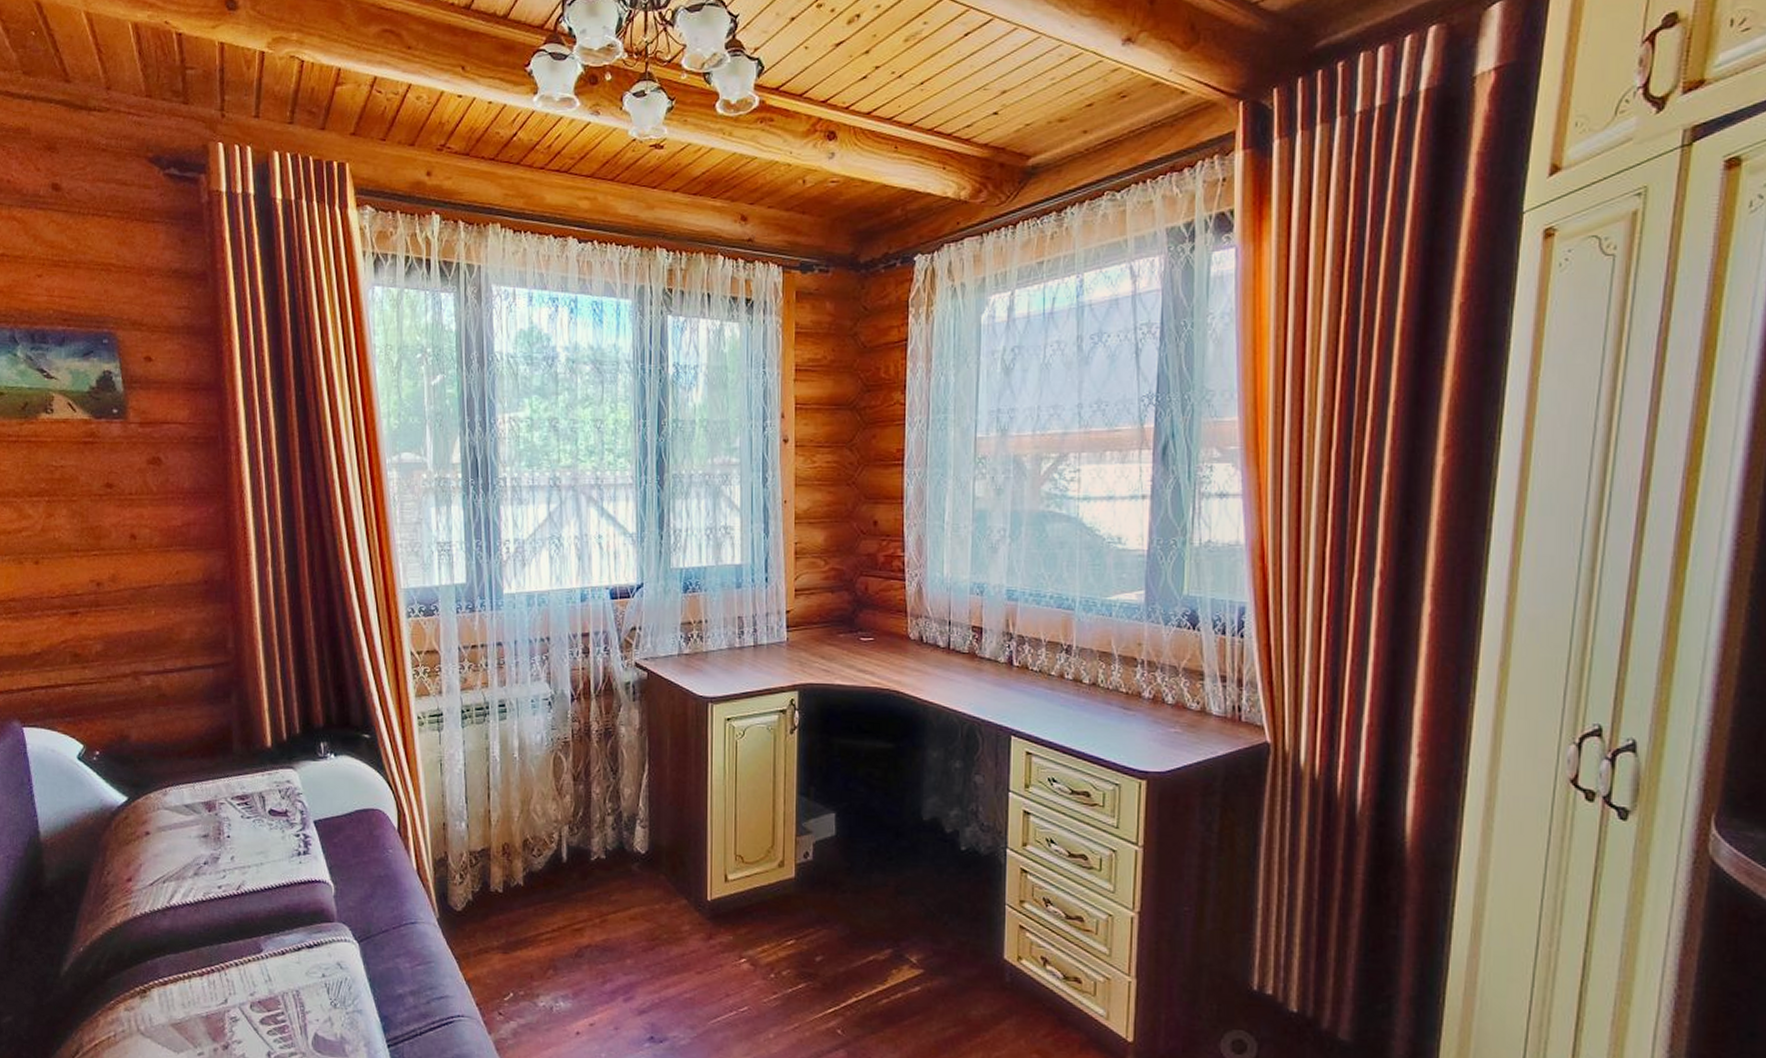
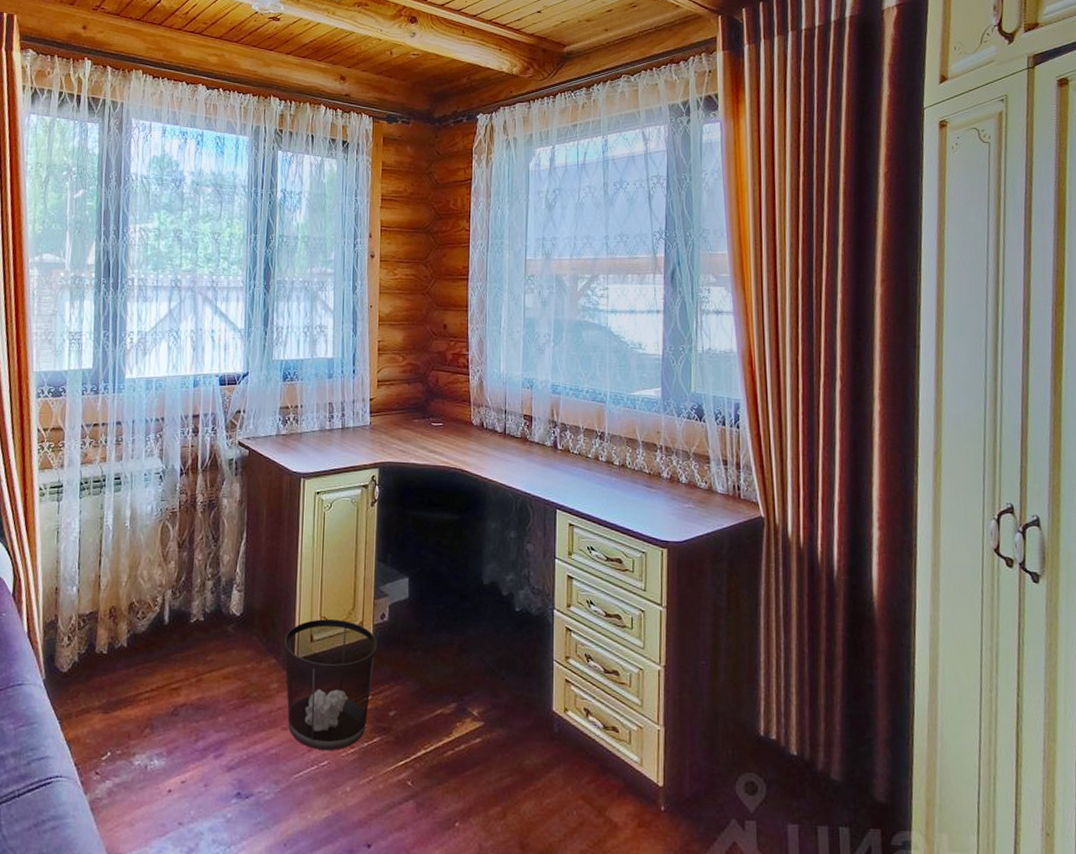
waste bin: none [695,857,800,996] -> present [284,619,377,750]

